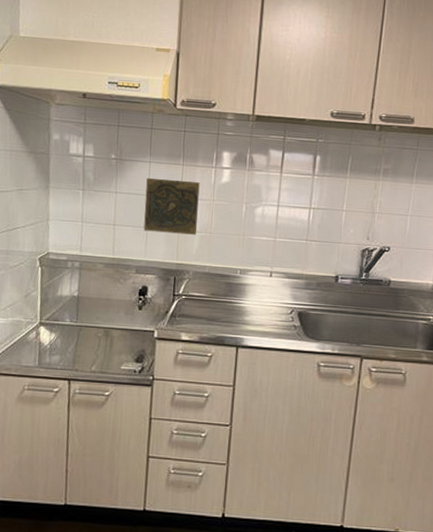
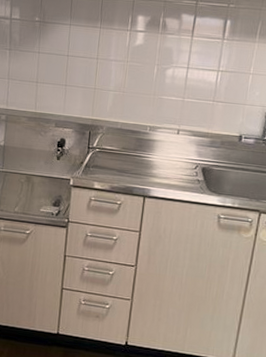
decorative tile: present [143,177,200,235] -> none [63,39,116,94]

